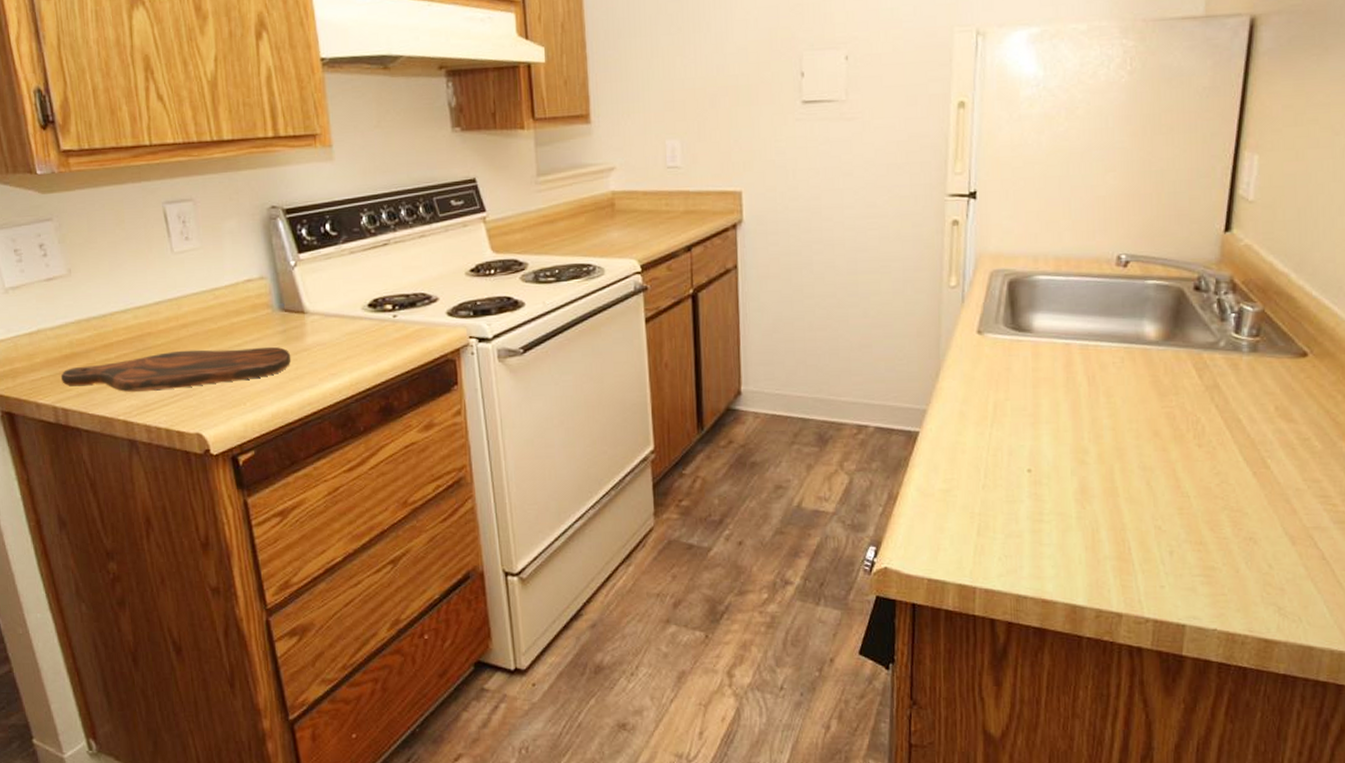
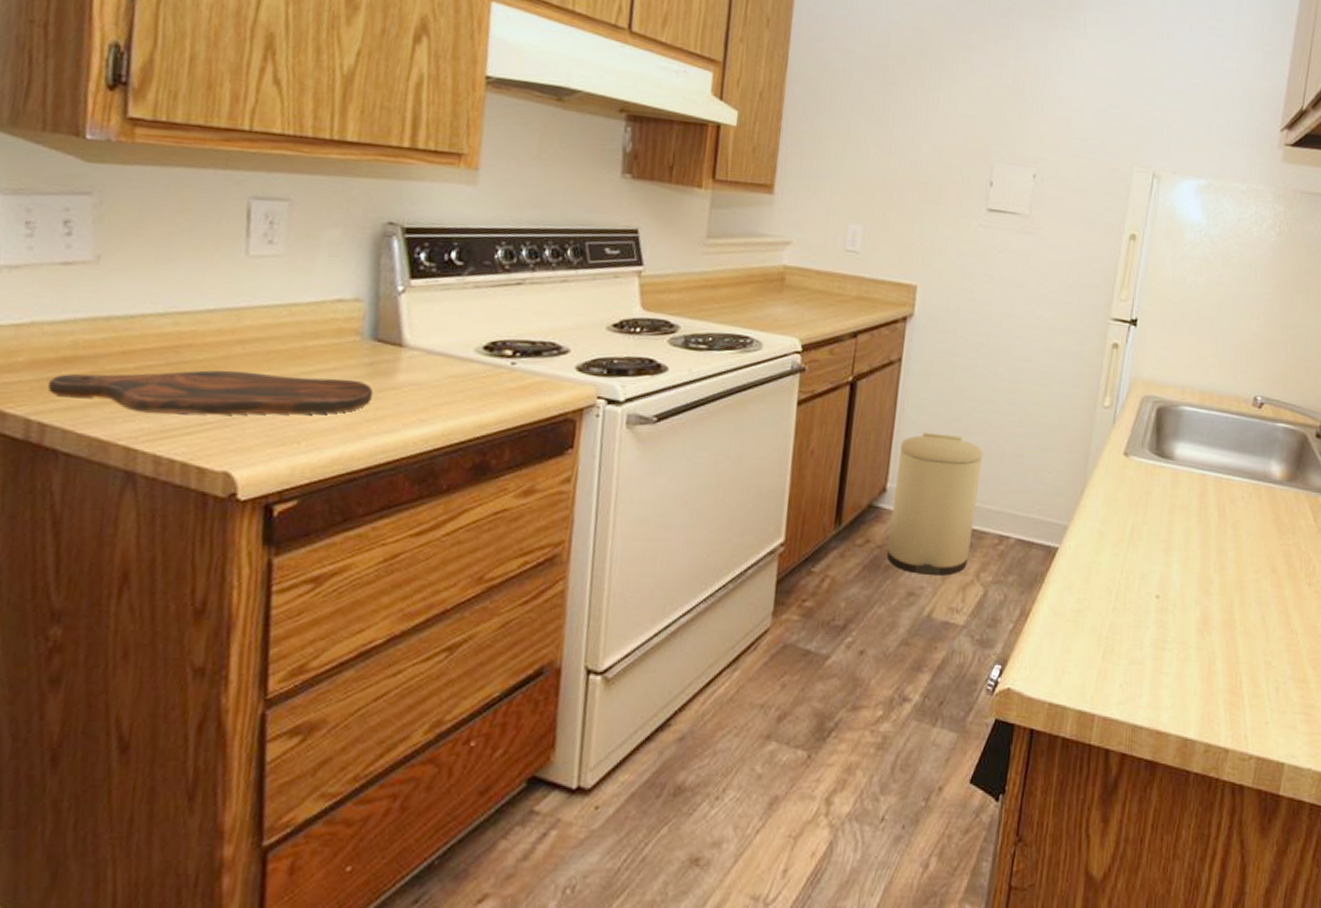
pedal bin: none [748,333,831,468] -> present [887,432,983,576]

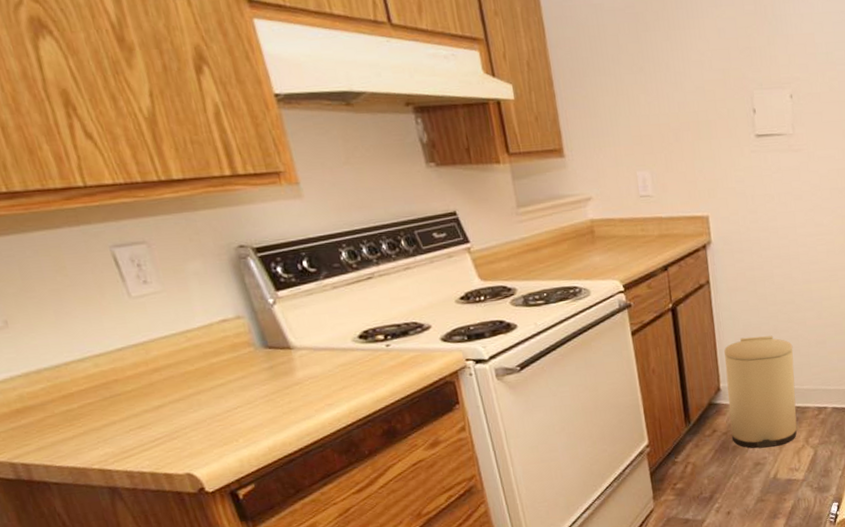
cutting board: present [47,370,374,416] -> none [14,383,283,442]

